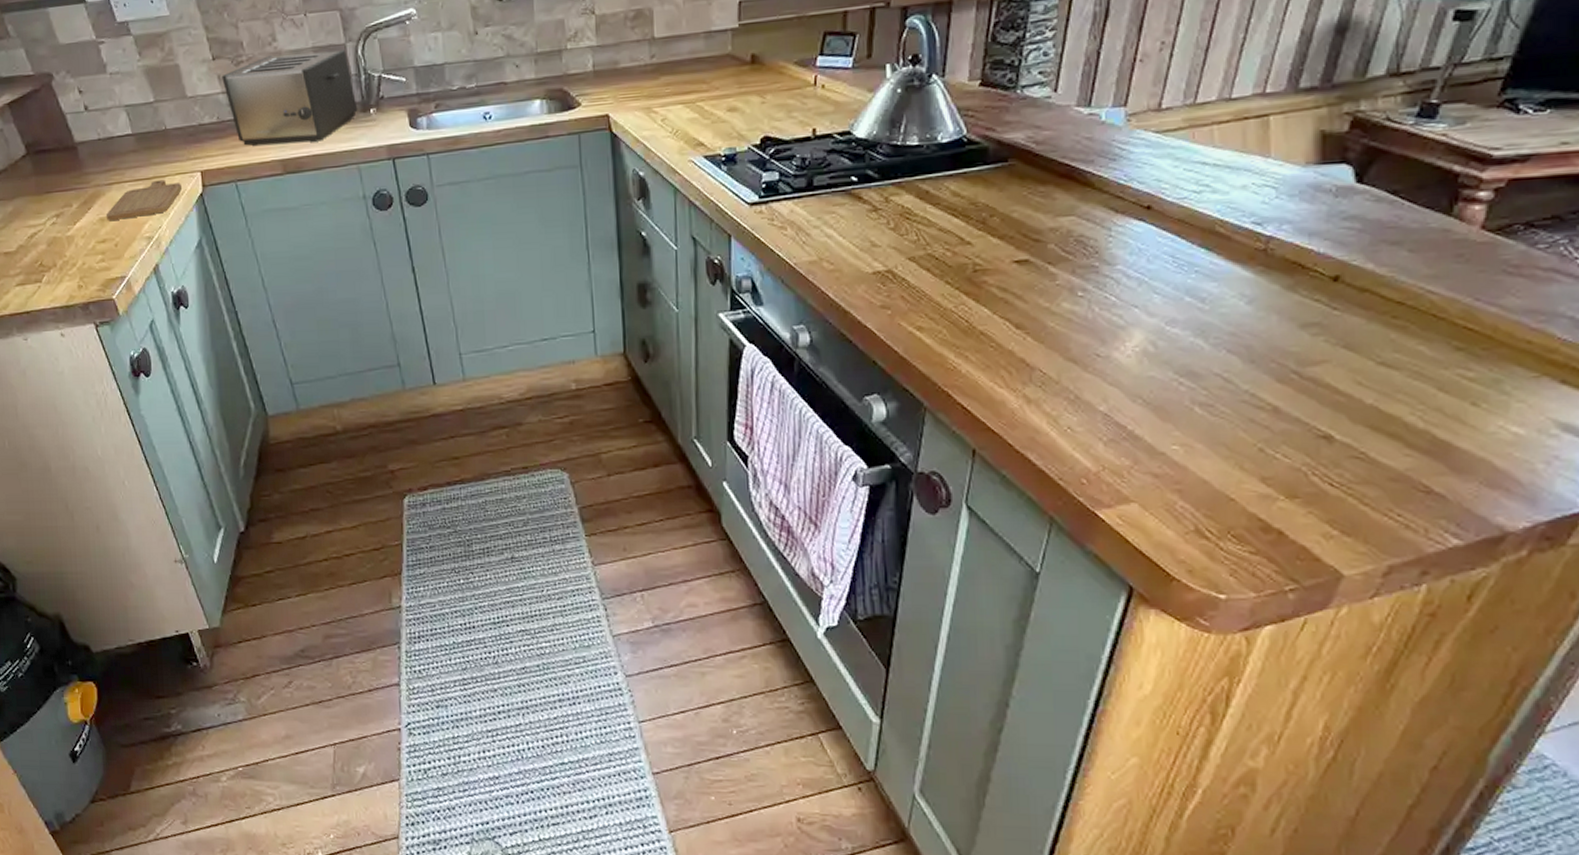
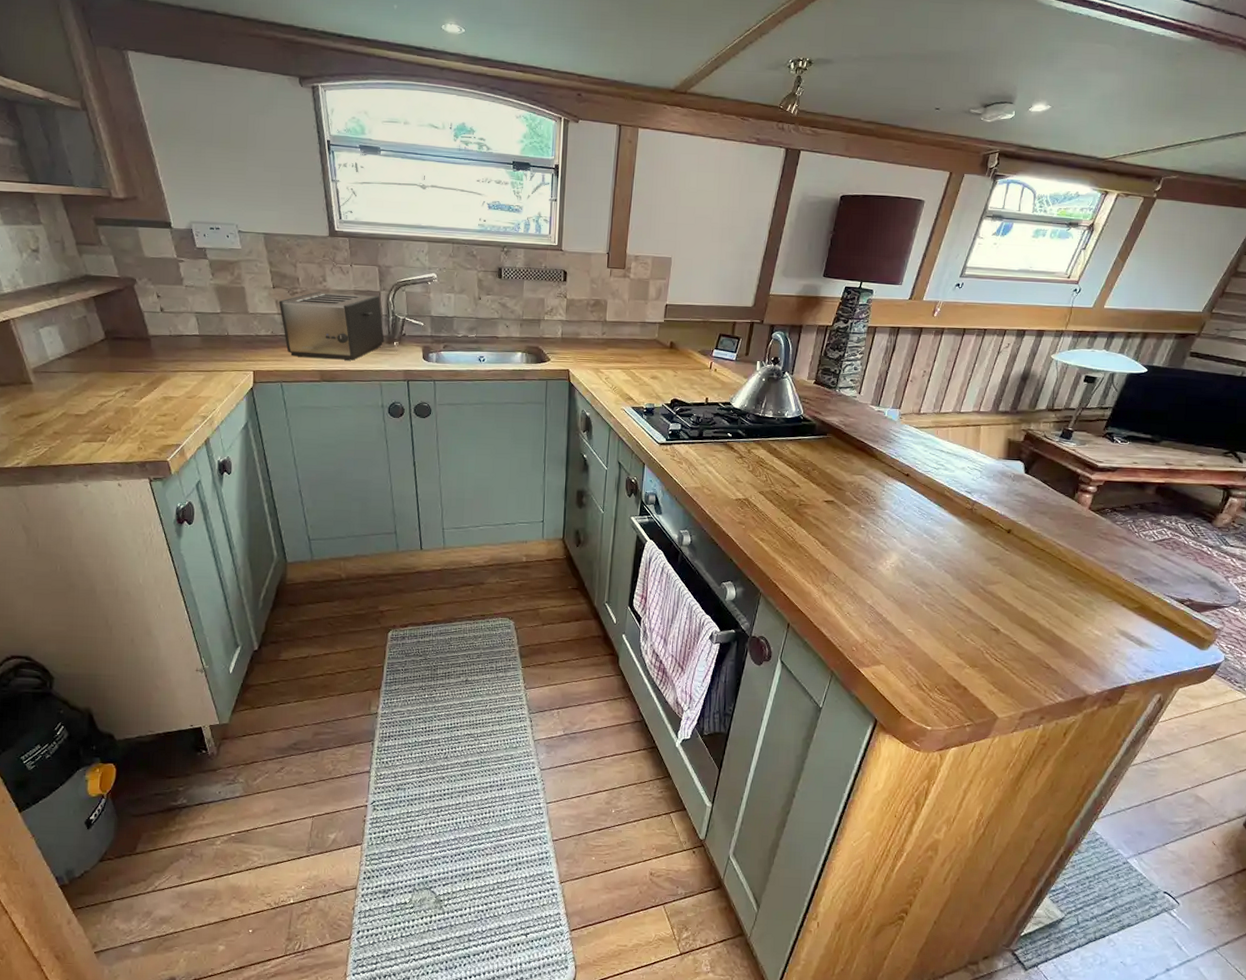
chopping board: present [105,180,183,220] -> none [169,373,237,400]

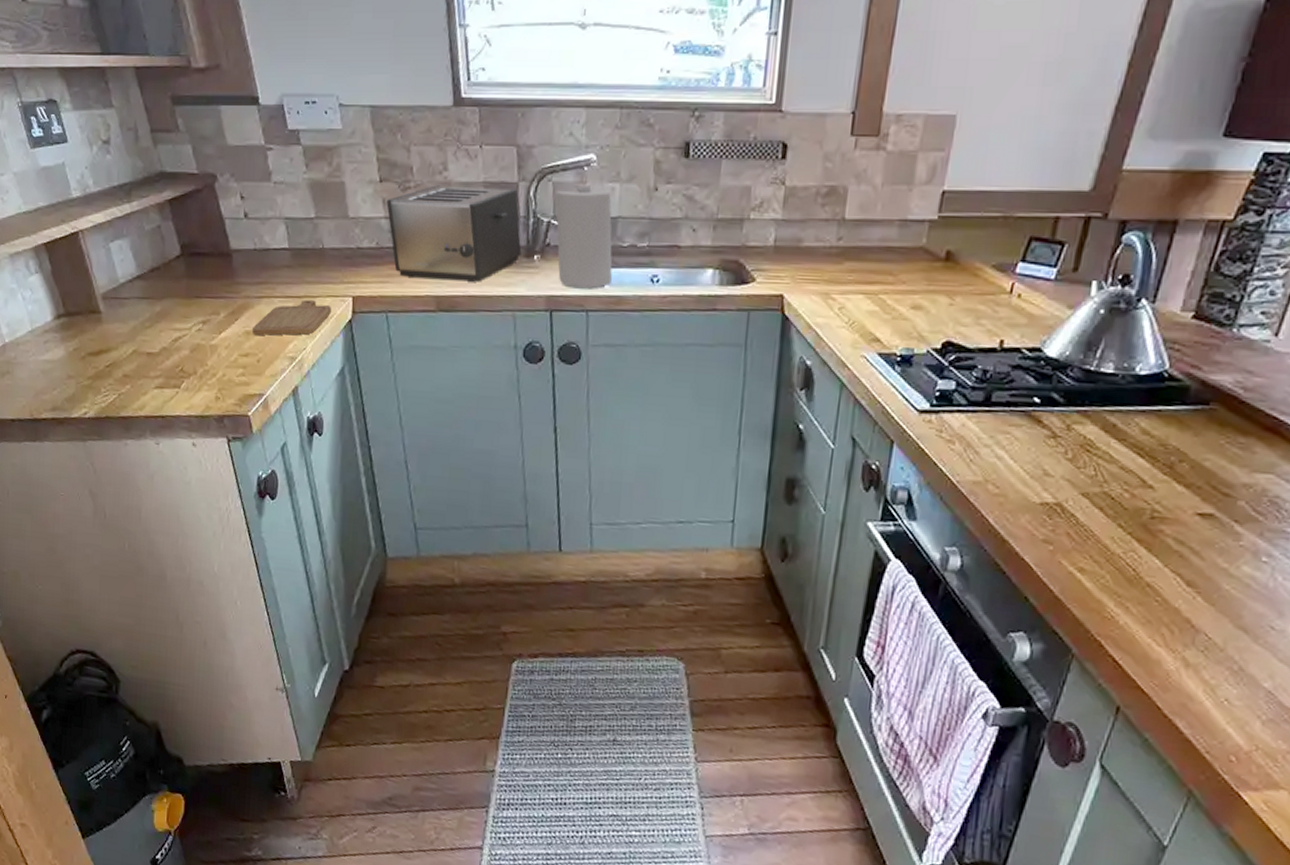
chopping board: none [169,373,237,400] -> present [251,300,332,336]
paper towel holder: none [408,294,451,366] -> present [555,184,613,289]

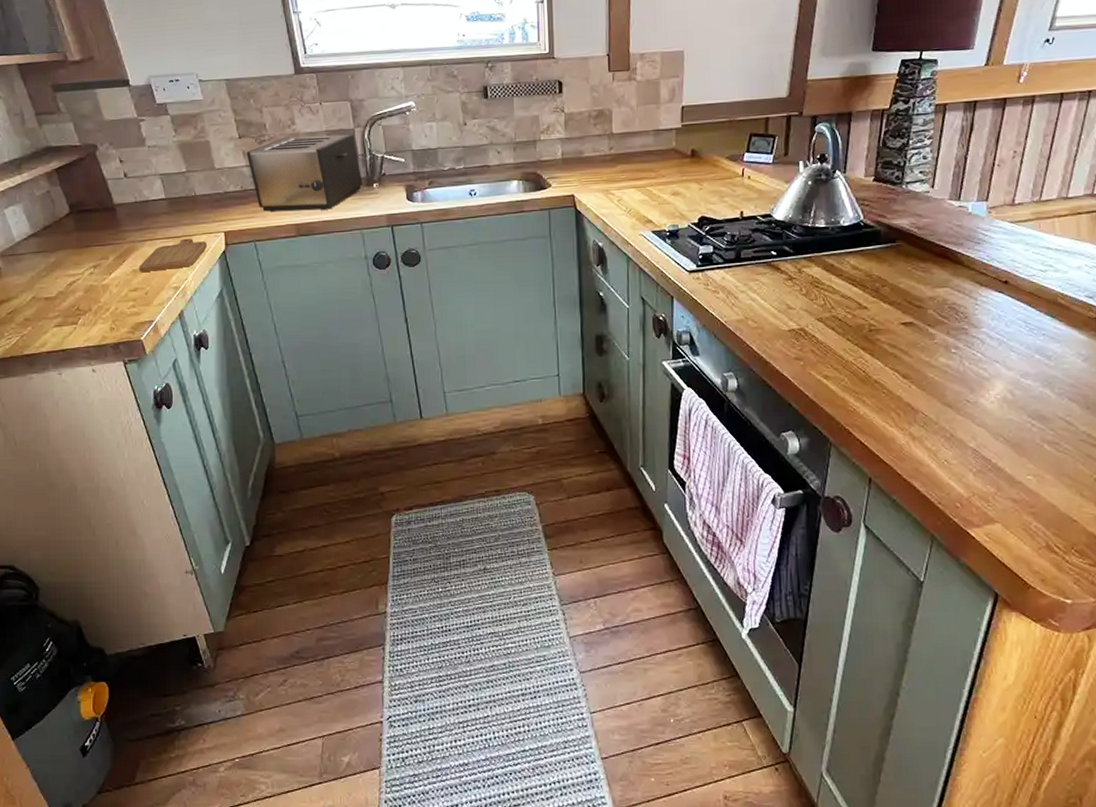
paper towel holder: present [555,184,613,289] -> none [385,125,438,207]

